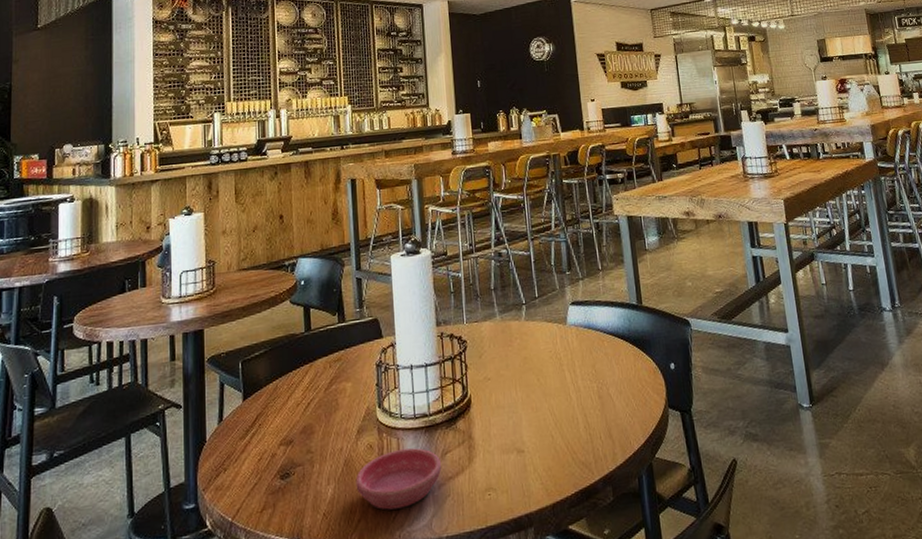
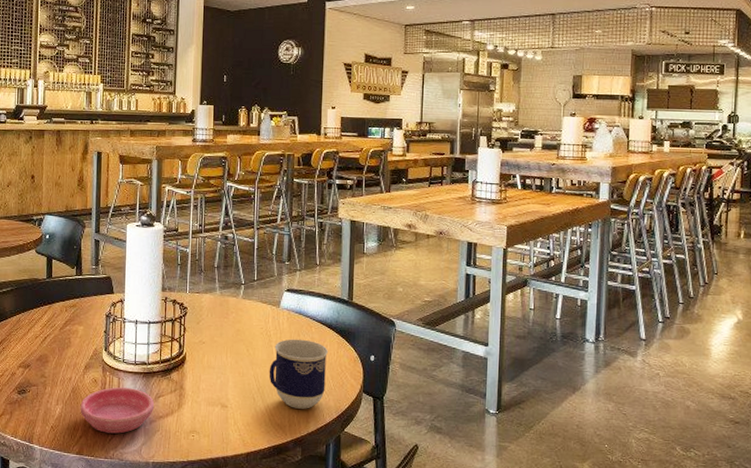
cup: none [564,356,628,440] -> present [269,339,328,409]

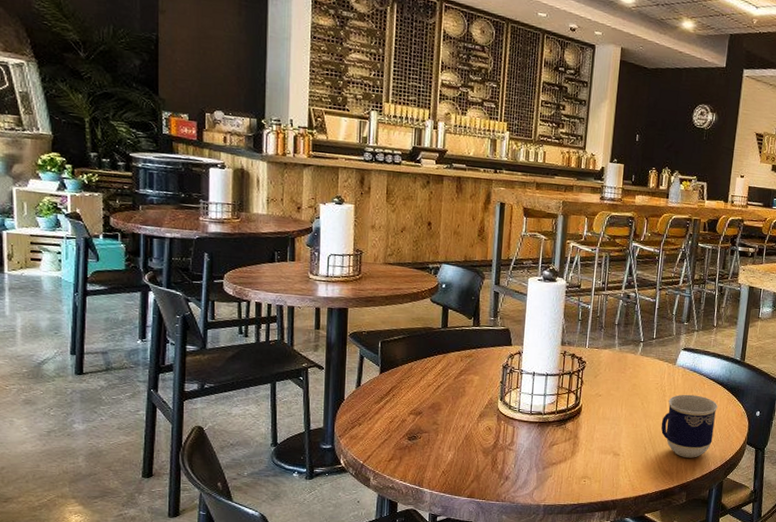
saucer: present [80,387,154,434] -> none [473,435,548,479]

